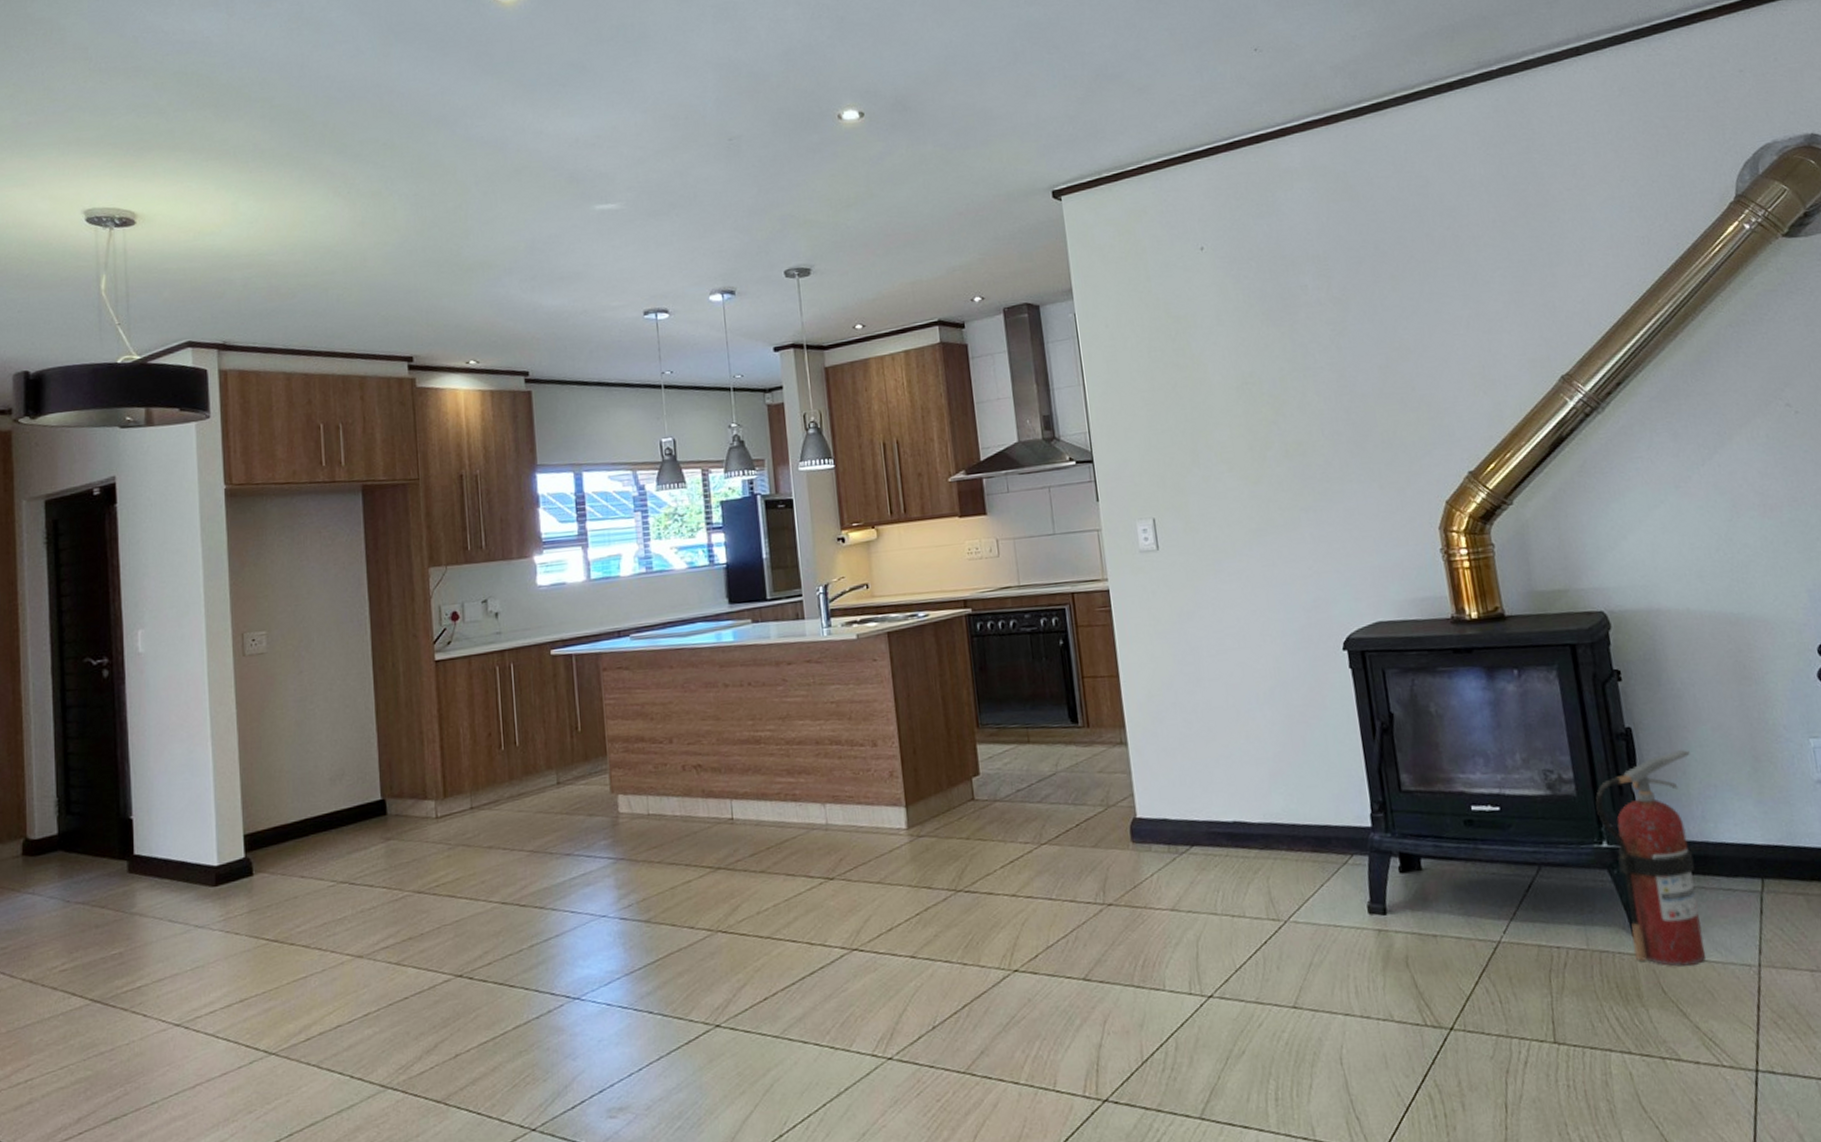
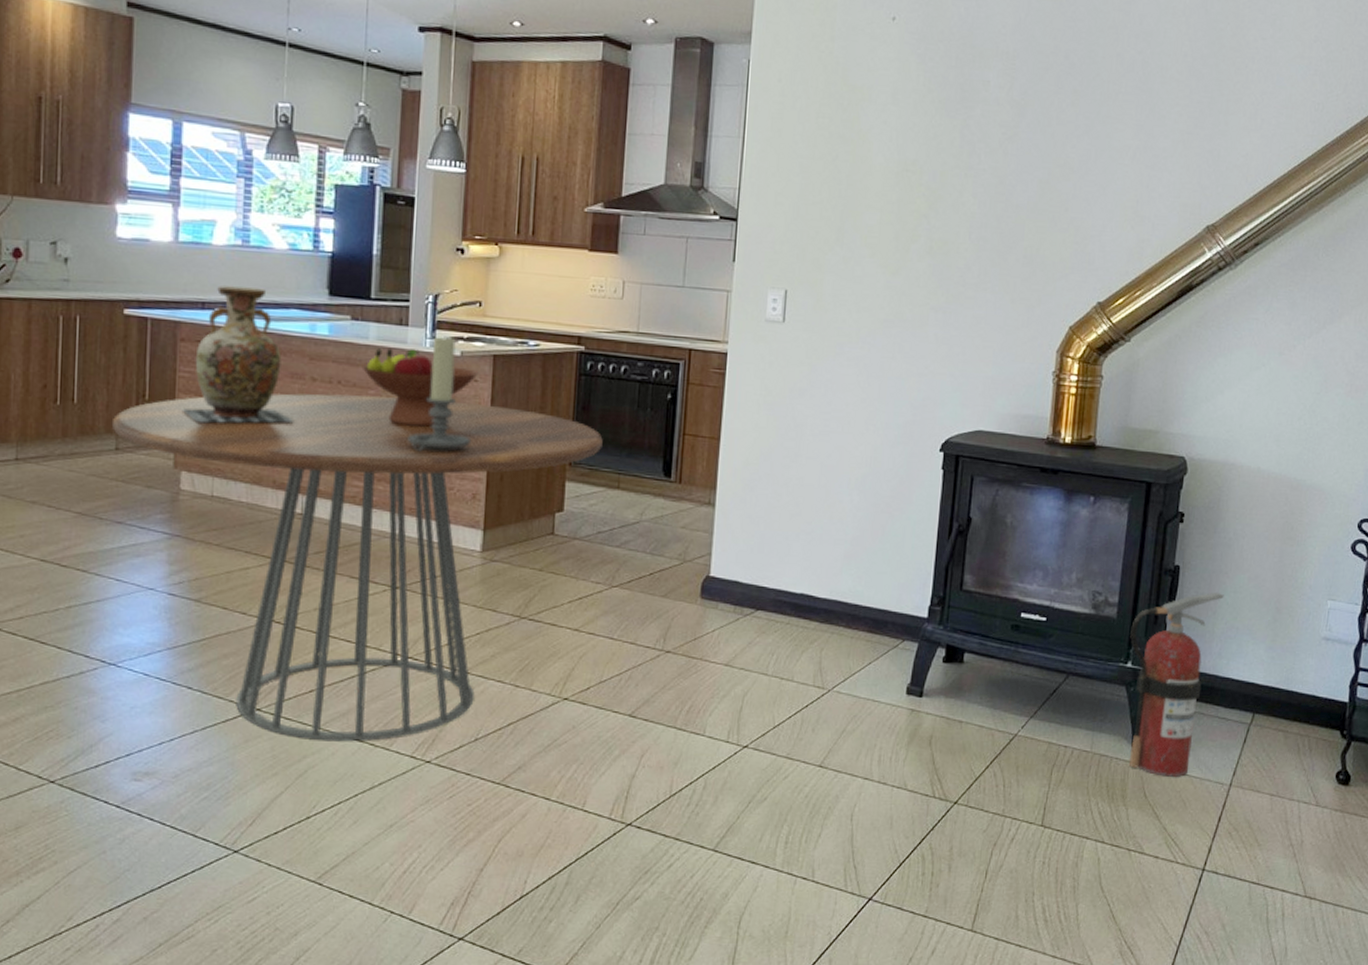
dining table: none [552,680,1006,1050] -> present [113,393,603,741]
vase: none [611,608,714,745] -> present [181,286,294,423]
fruit bowl: none [767,640,876,716] -> present [361,347,479,427]
candle holder: none [820,622,879,739] -> present [407,336,470,452]

